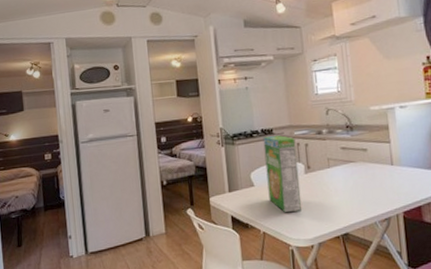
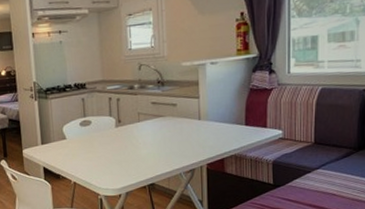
cereal box: present [263,135,302,213] -> none [76,90,112,165]

